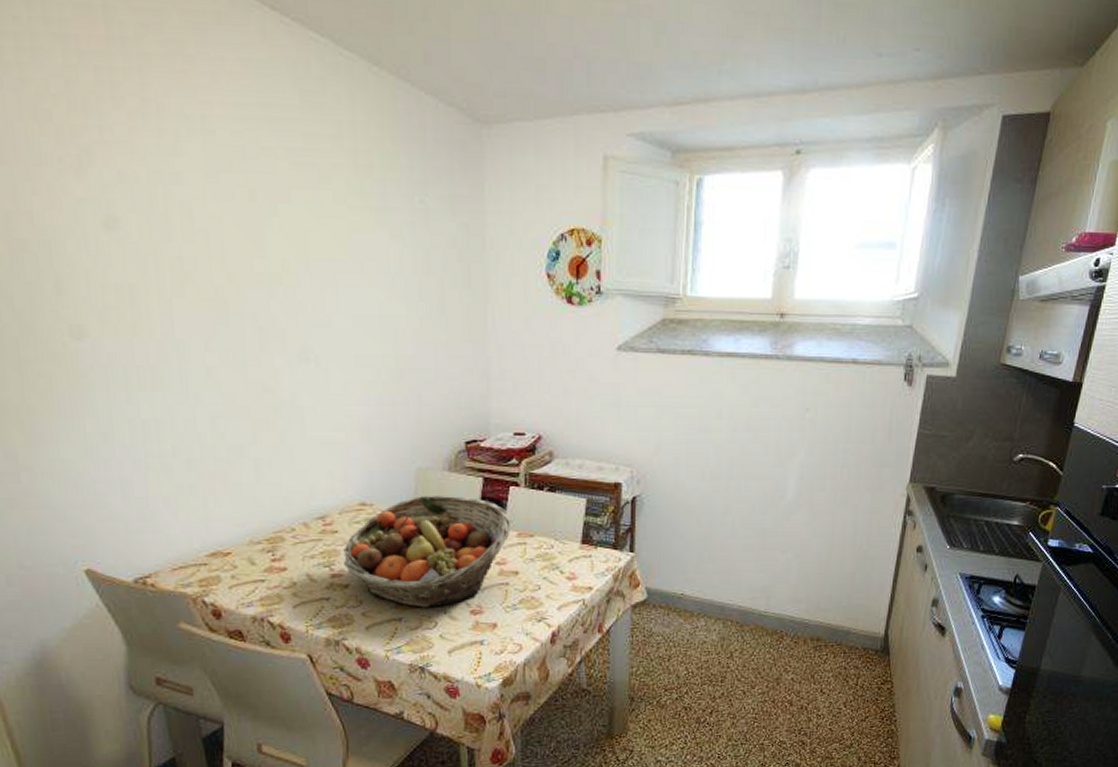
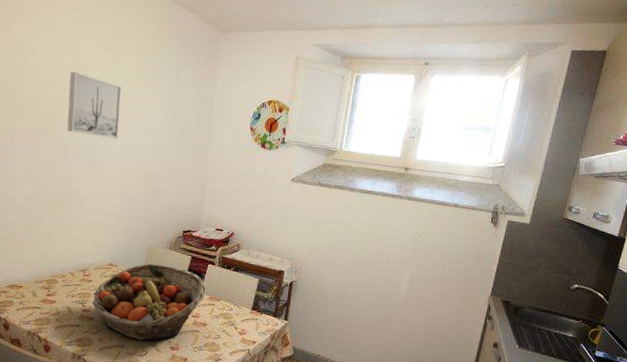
wall art: none [248,208,344,311] -> present [67,71,122,139]

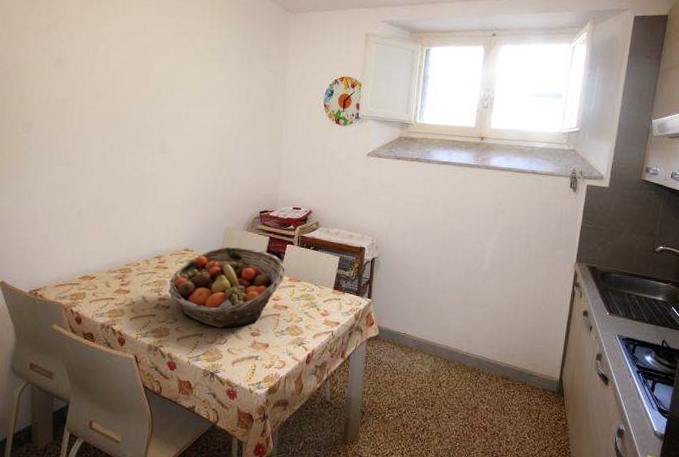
wall art: present [67,71,122,139] -> none [139,57,194,122]

